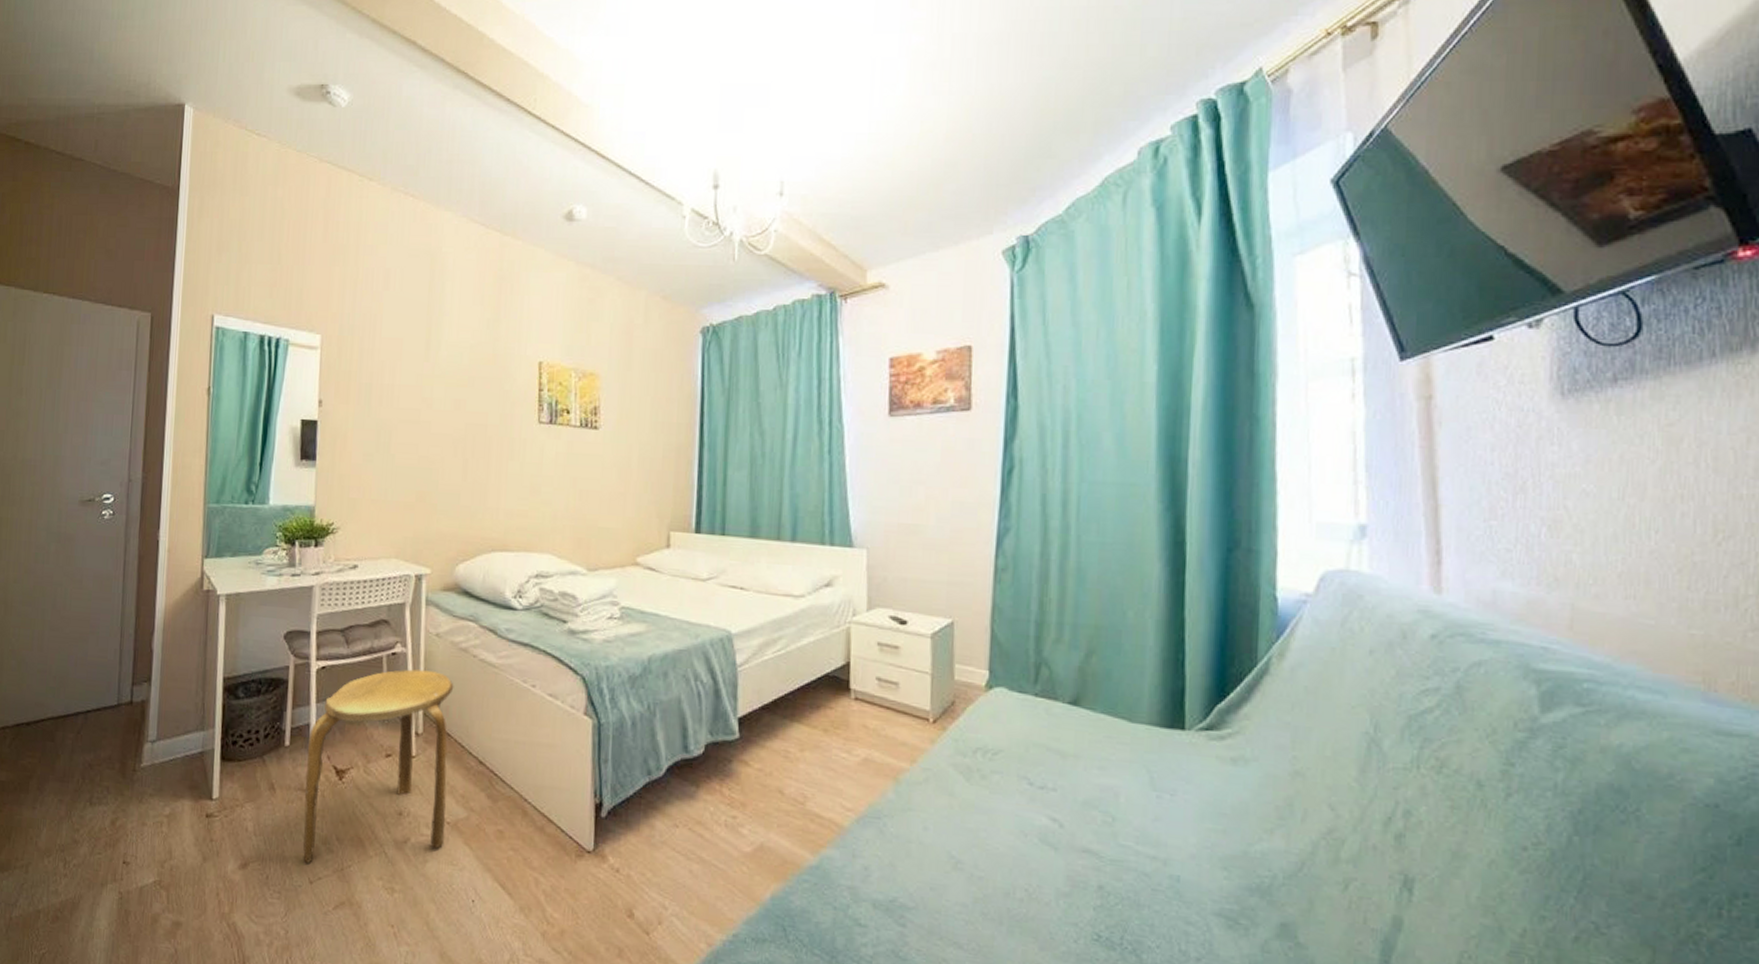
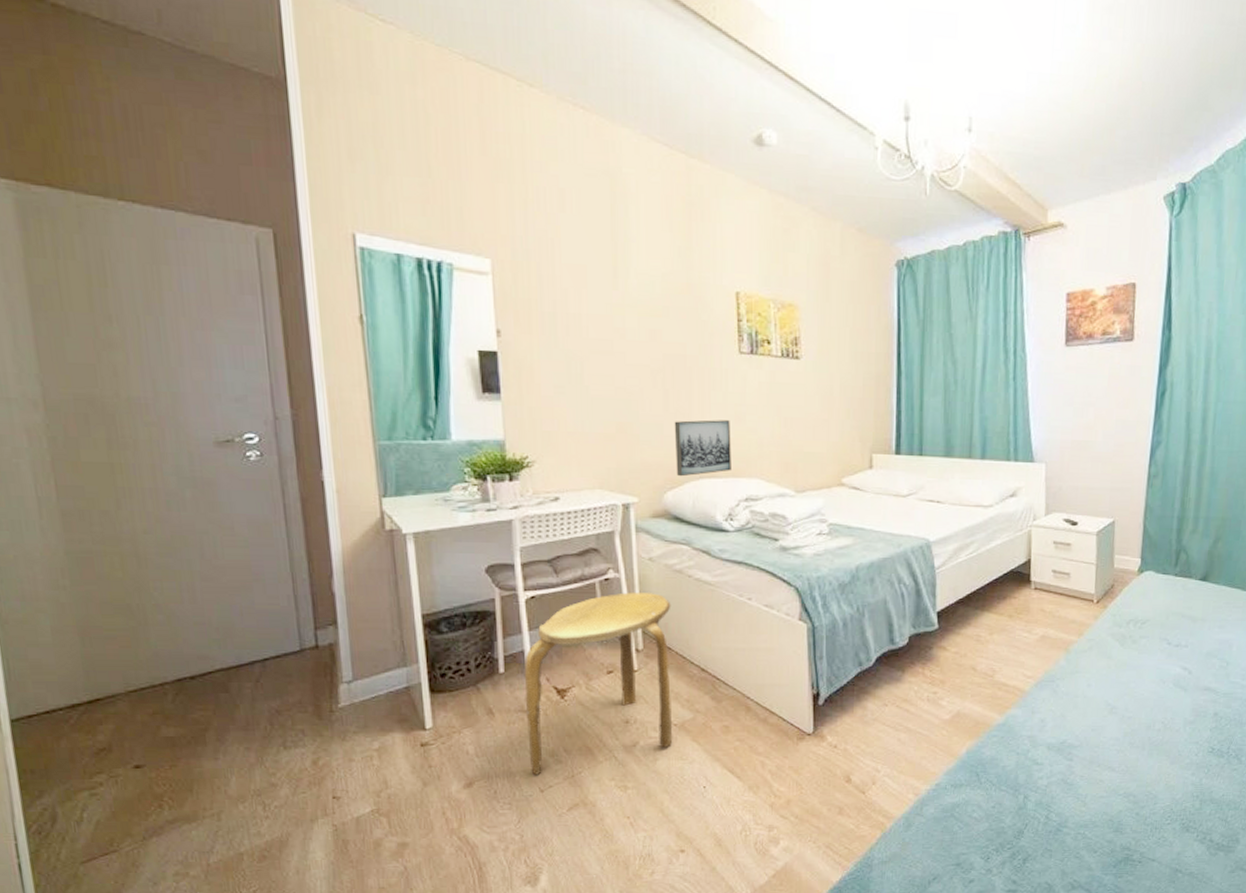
wall art: none [469,490,526,549] -> present [674,420,731,477]

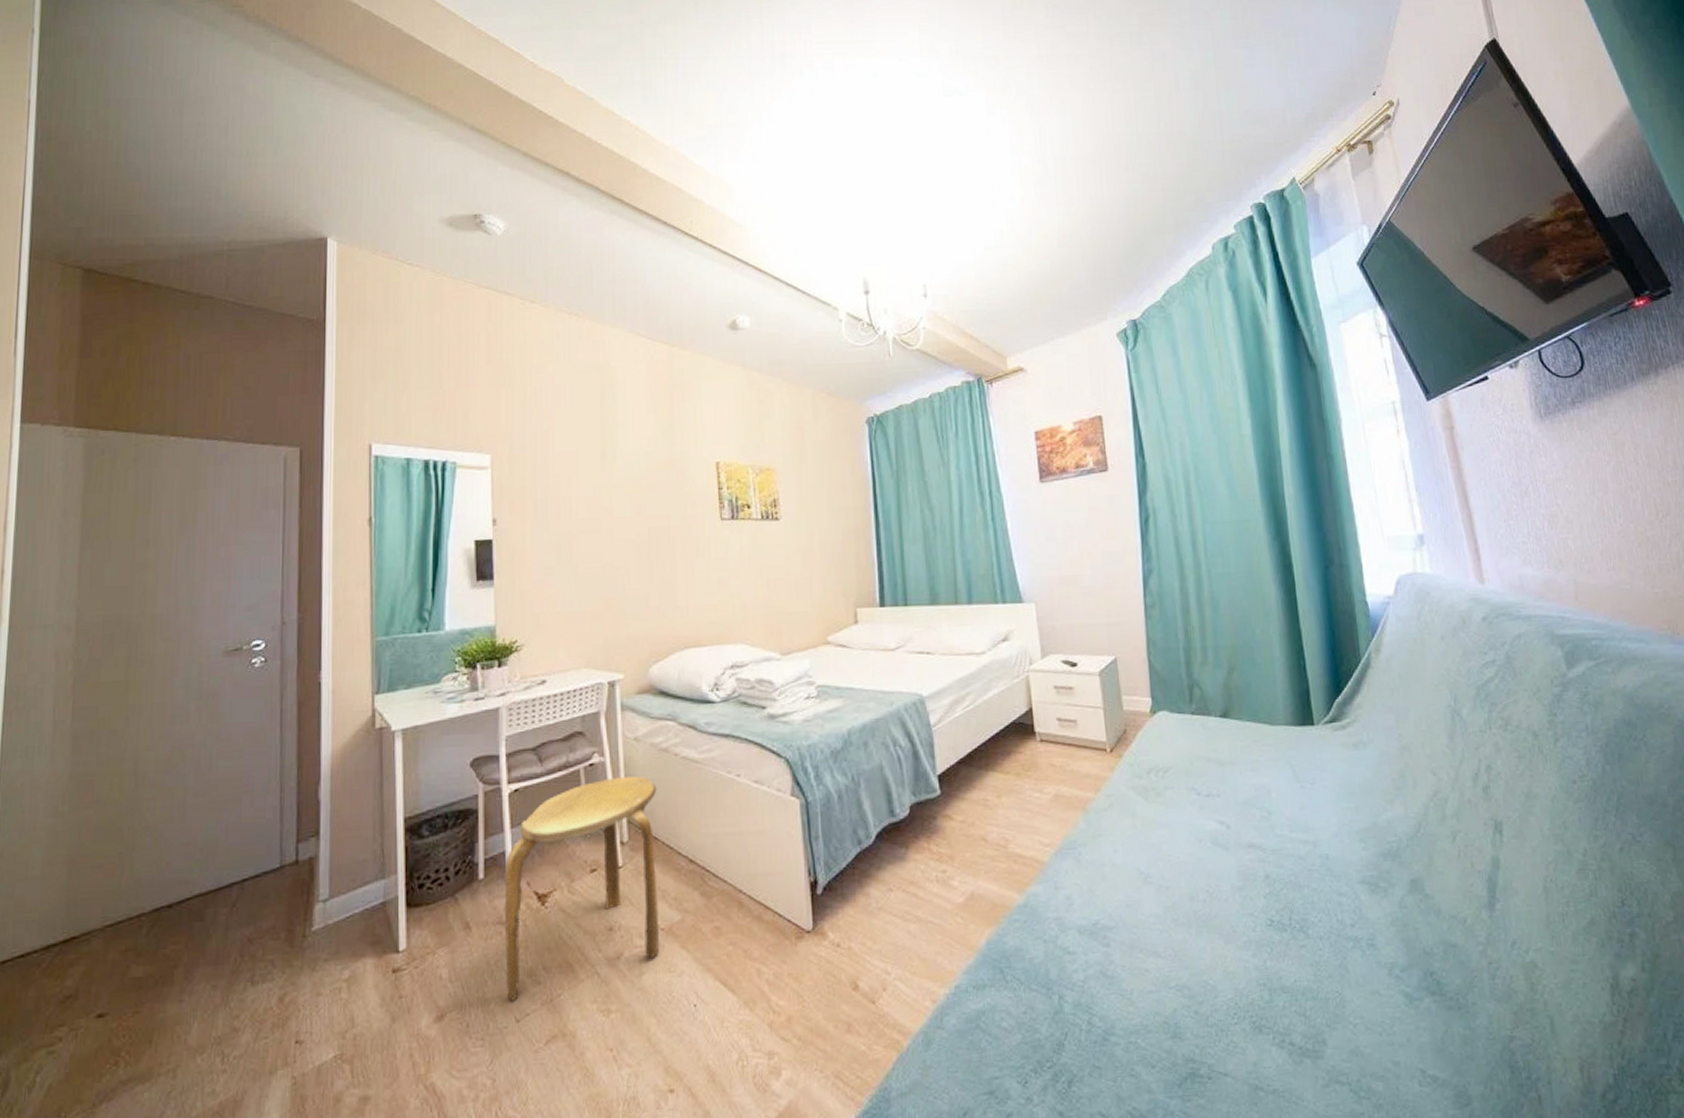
wall art: present [674,420,731,477] -> none [659,587,716,649]

